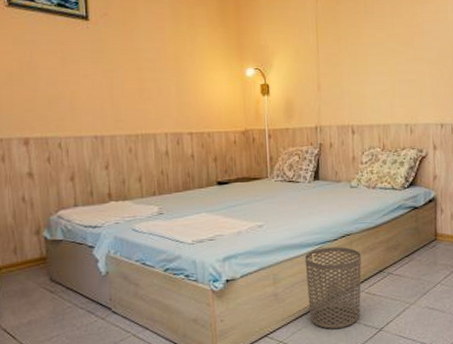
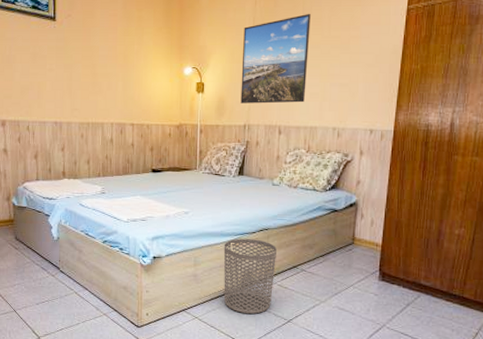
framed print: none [306,11,375,104] -> present [240,13,311,104]

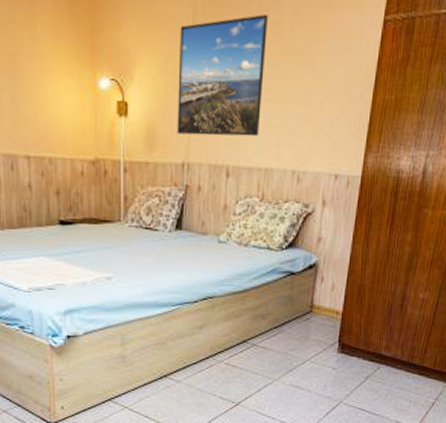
waste bin: present [223,238,276,314] -> none [158,309,223,398]

